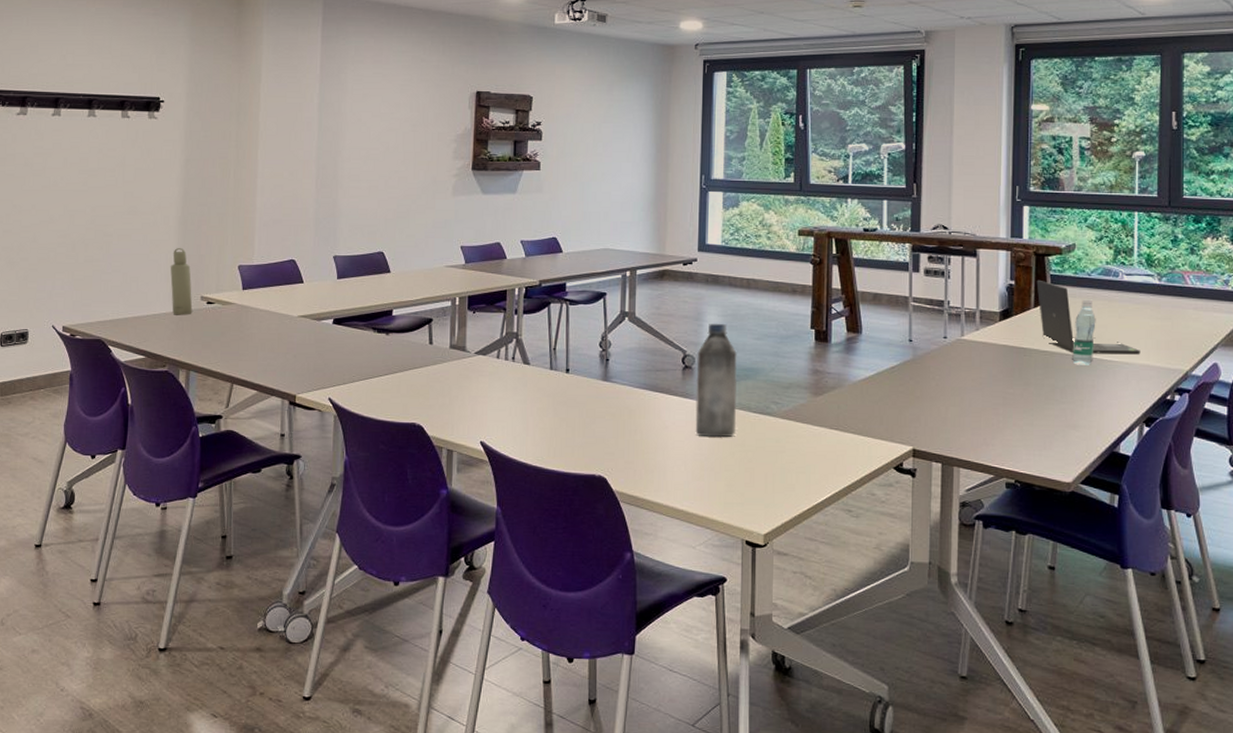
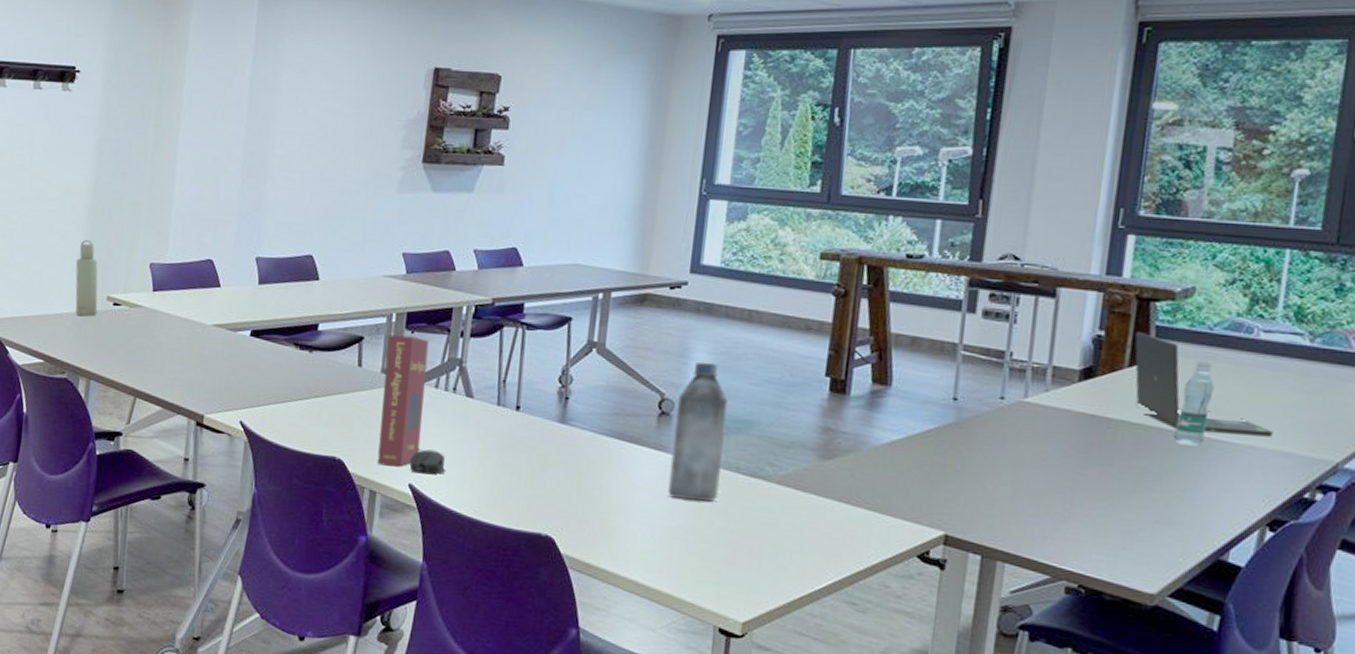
book: none [452,315,489,427] -> present [377,334,429,466]
computer mouse: none [480,411,511,431] -> present [409,449,446,474]

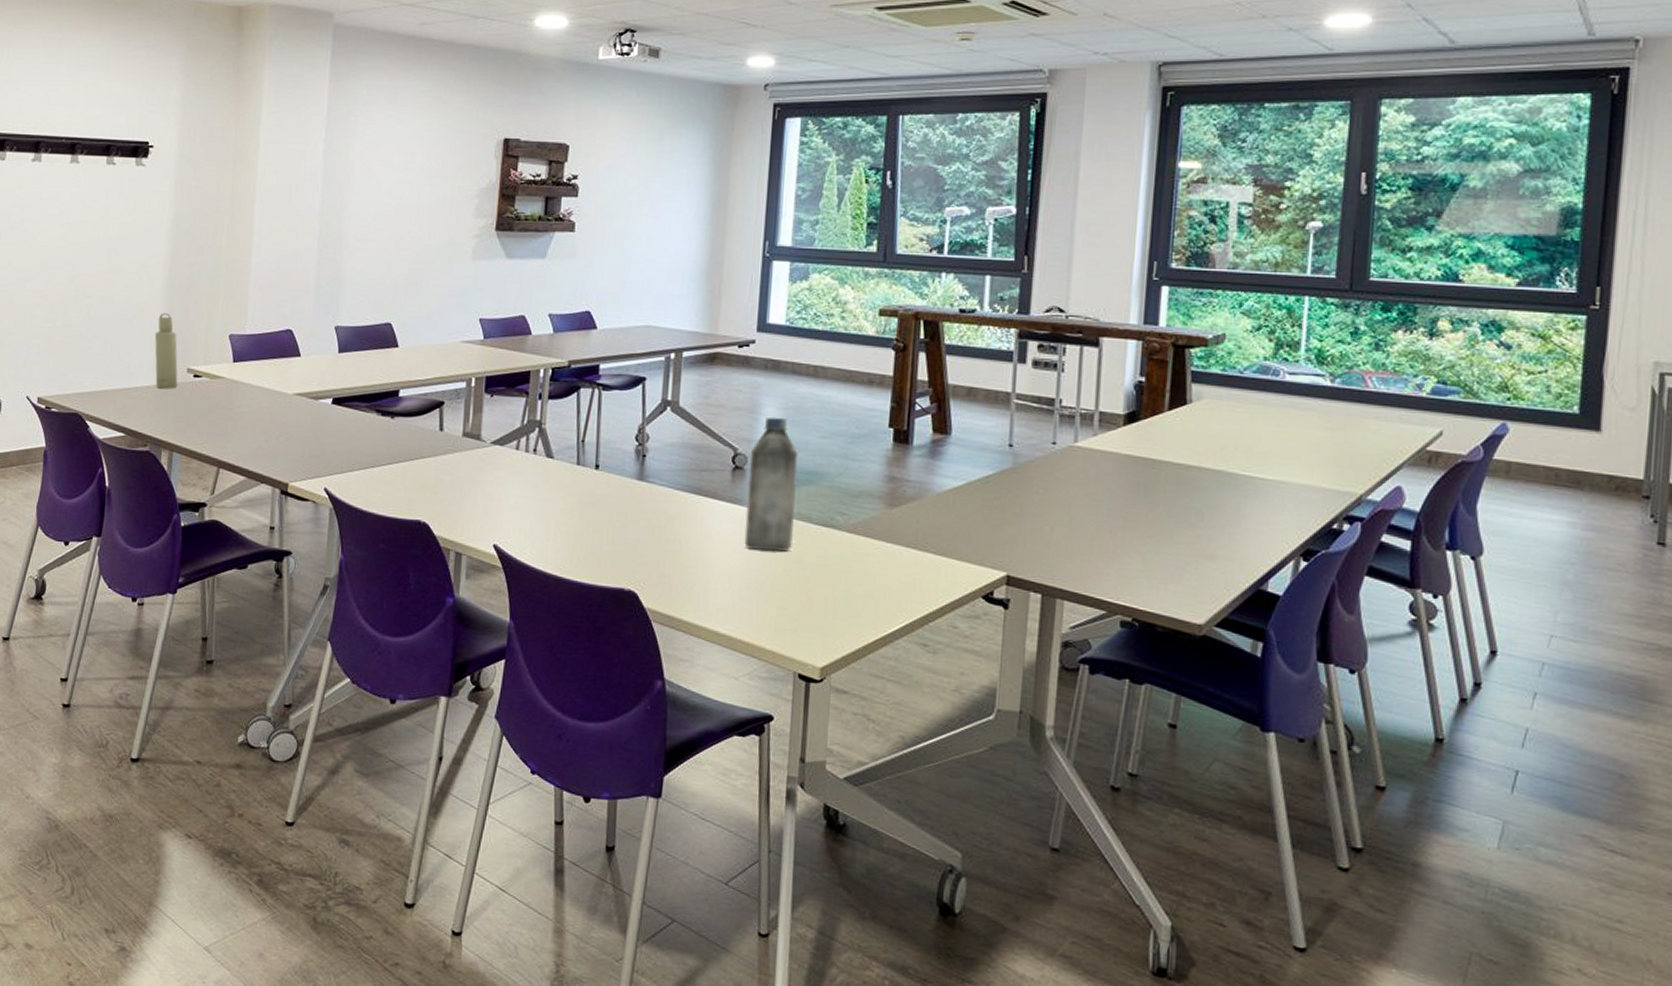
book: present [377,334,429,466] -> none [461,399,509,527]
computer mouse: present [409,449,446,474] -> none [493,510,530,534]
laptop: present [1134,332,1273,437] -> none [1172,378,1302,473]
bottle: present [1174,360,1214,446] -> none [1213,402,1247,483]

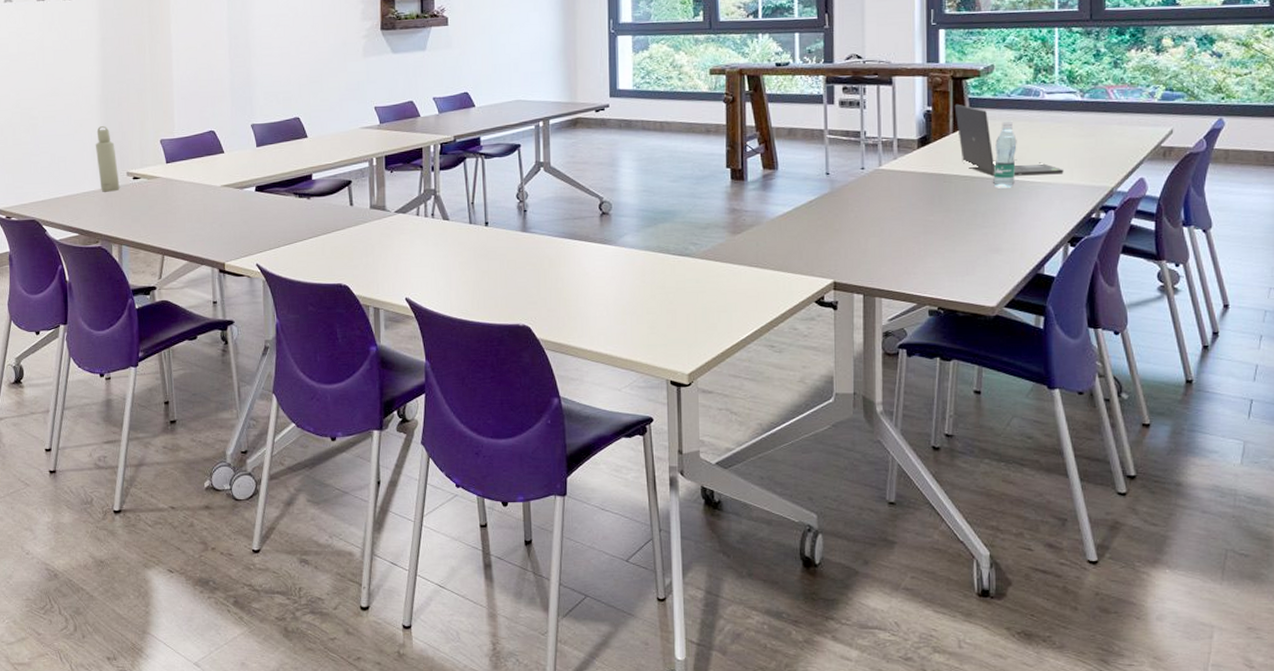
water bottle: present [744,418,798,552] -> none [613,168,656,282]
laptop: none [1172,378,1302,473] -> present [954,105,1064,177]
bottle: none [1213,402,1247,483] -> present [993,120,1017,188]

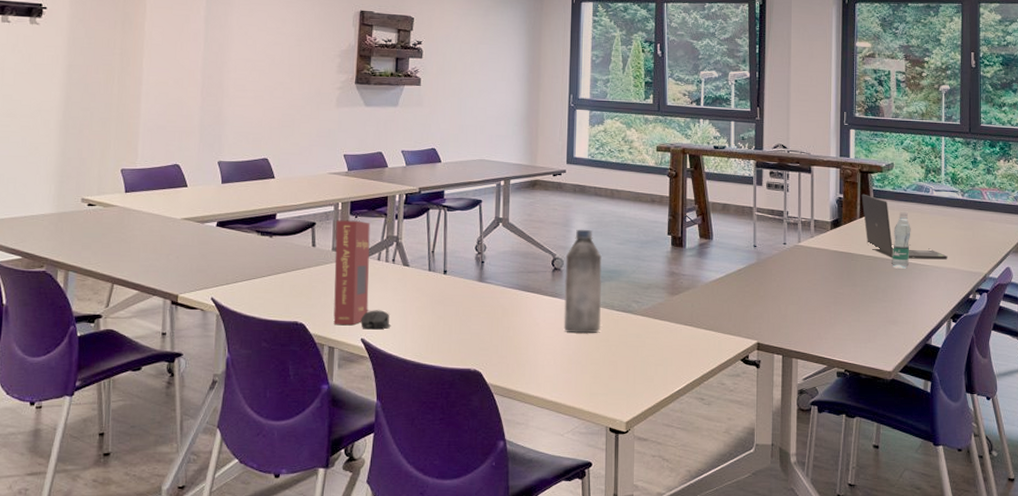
bottle: present [95,125,120,192] -> none [49,150,73,217]
book: none [372,175,411,286] -> present [333,220,370,325]
computer mouse: none [404,267,435,287] -> present [360,310,391,329]
water bottle: none [613,168,656,282] -> present [564,230,602,334]

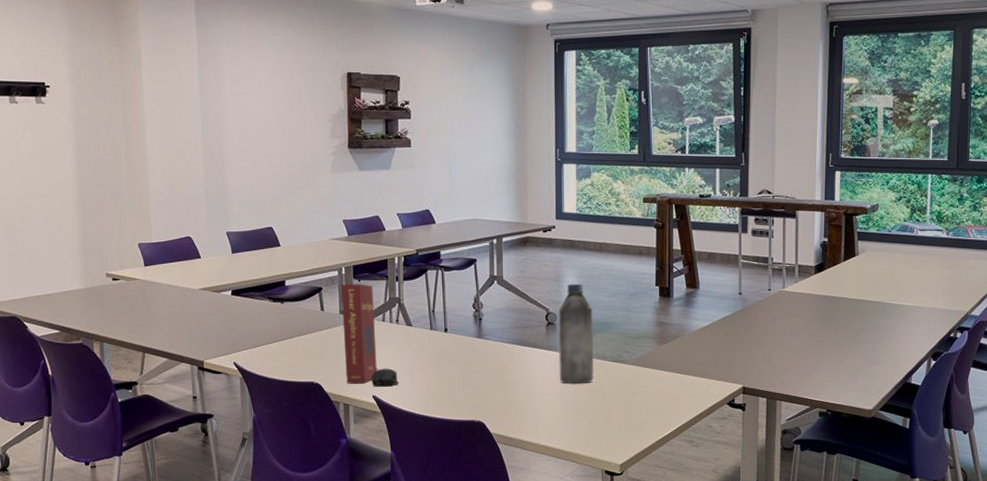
laptop: present [861,195,948,260] -> none [846,237,930,300]
bottle: present [892,211,911,269] -> none [874,253,895,310]

